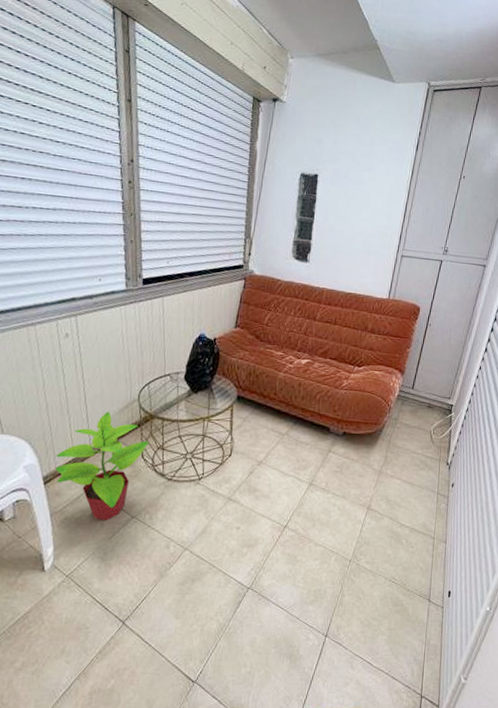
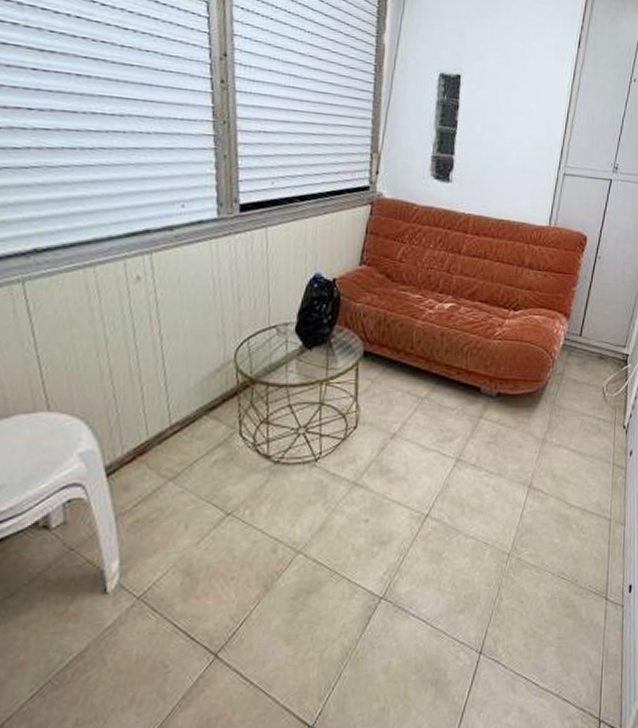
potted plant: present [55,412,149,520] -> none [122,377,250,520]

